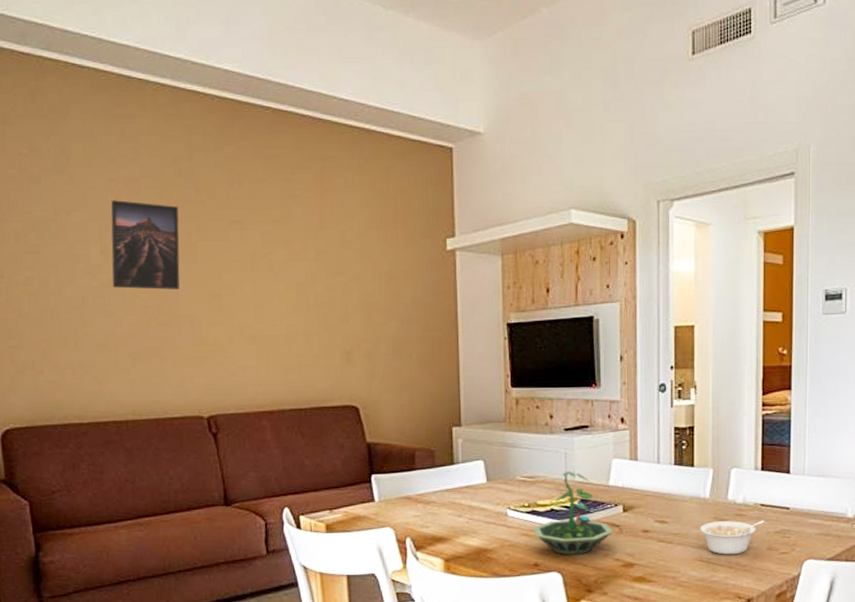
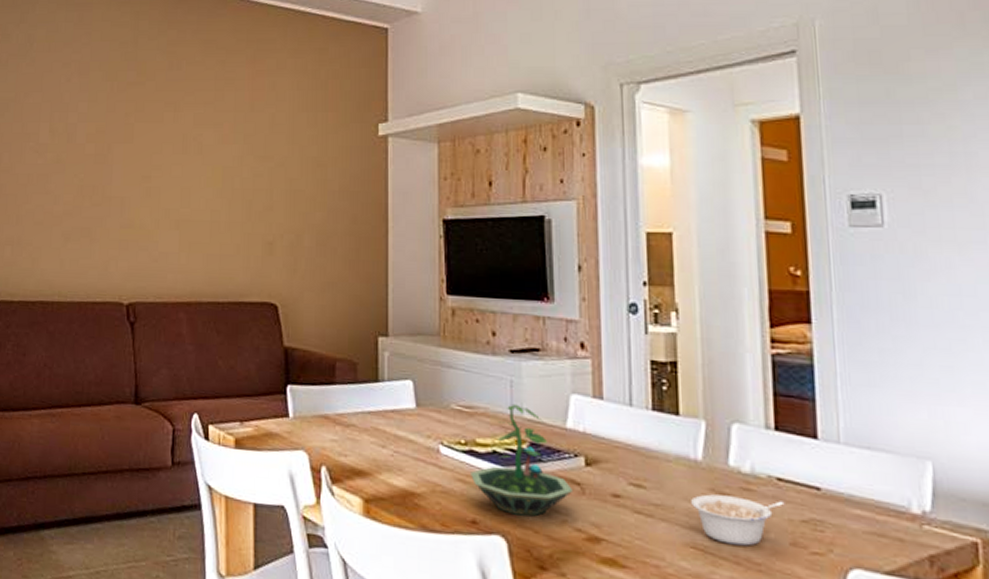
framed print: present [111,200,180,290] -> none [55,82,120,170]

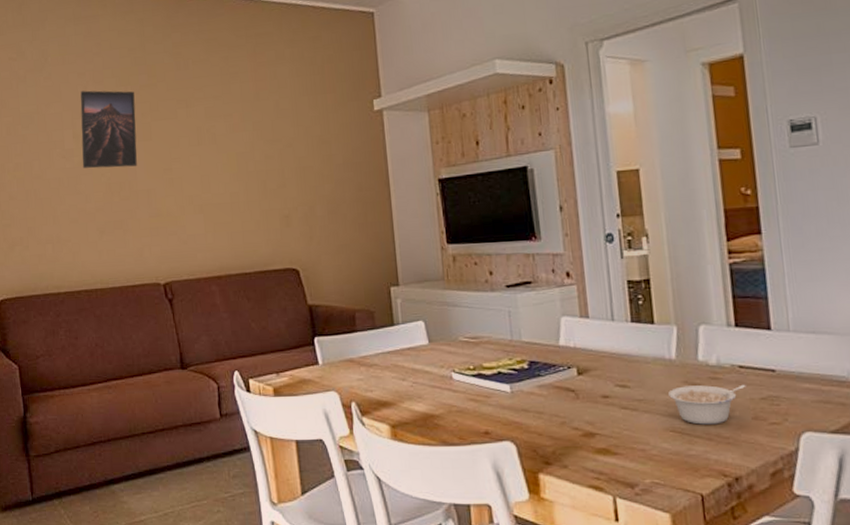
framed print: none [55,82,120,170] -> present [80,90,137,169]
terrarium: present [471,403,574,517] -> none [480,330,569,423]

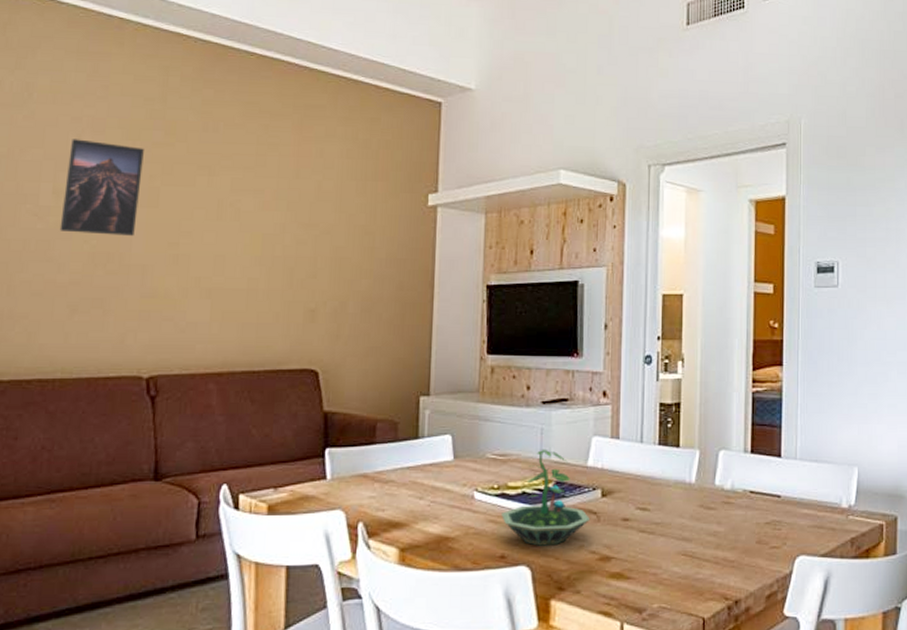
terrarium: none [480,330,569,423] -> present [501,449,591,546]
legume: present [668,384,746,425] -> none [685,509,754,549]

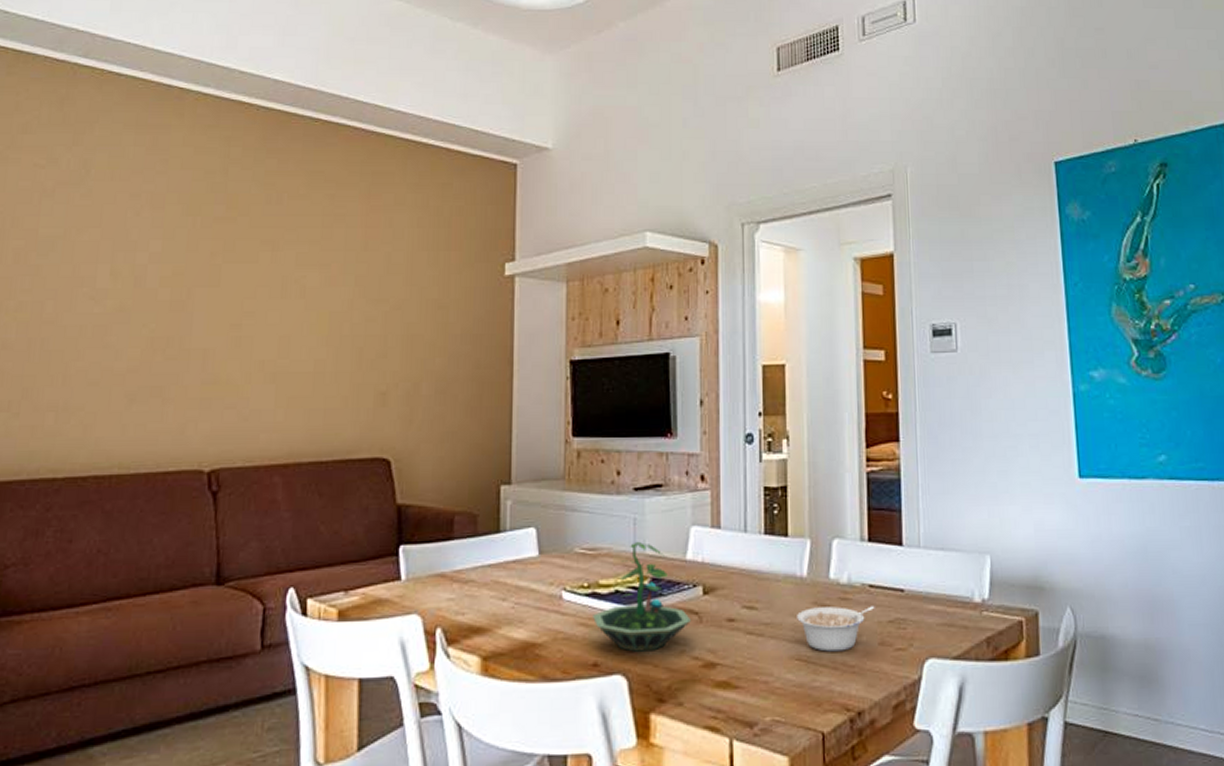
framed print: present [59,139,144,236] -> none [117,217,205,318]
legume: none [685,509,754,549] -> present [797,606,875,652]

